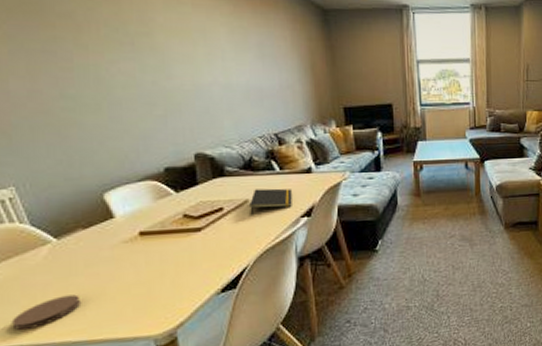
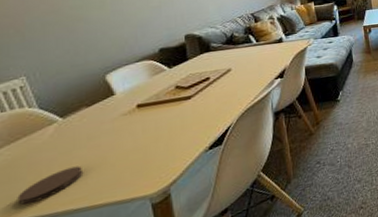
notepad: present [249,188,292,215] -> none [232,57,268,81]

